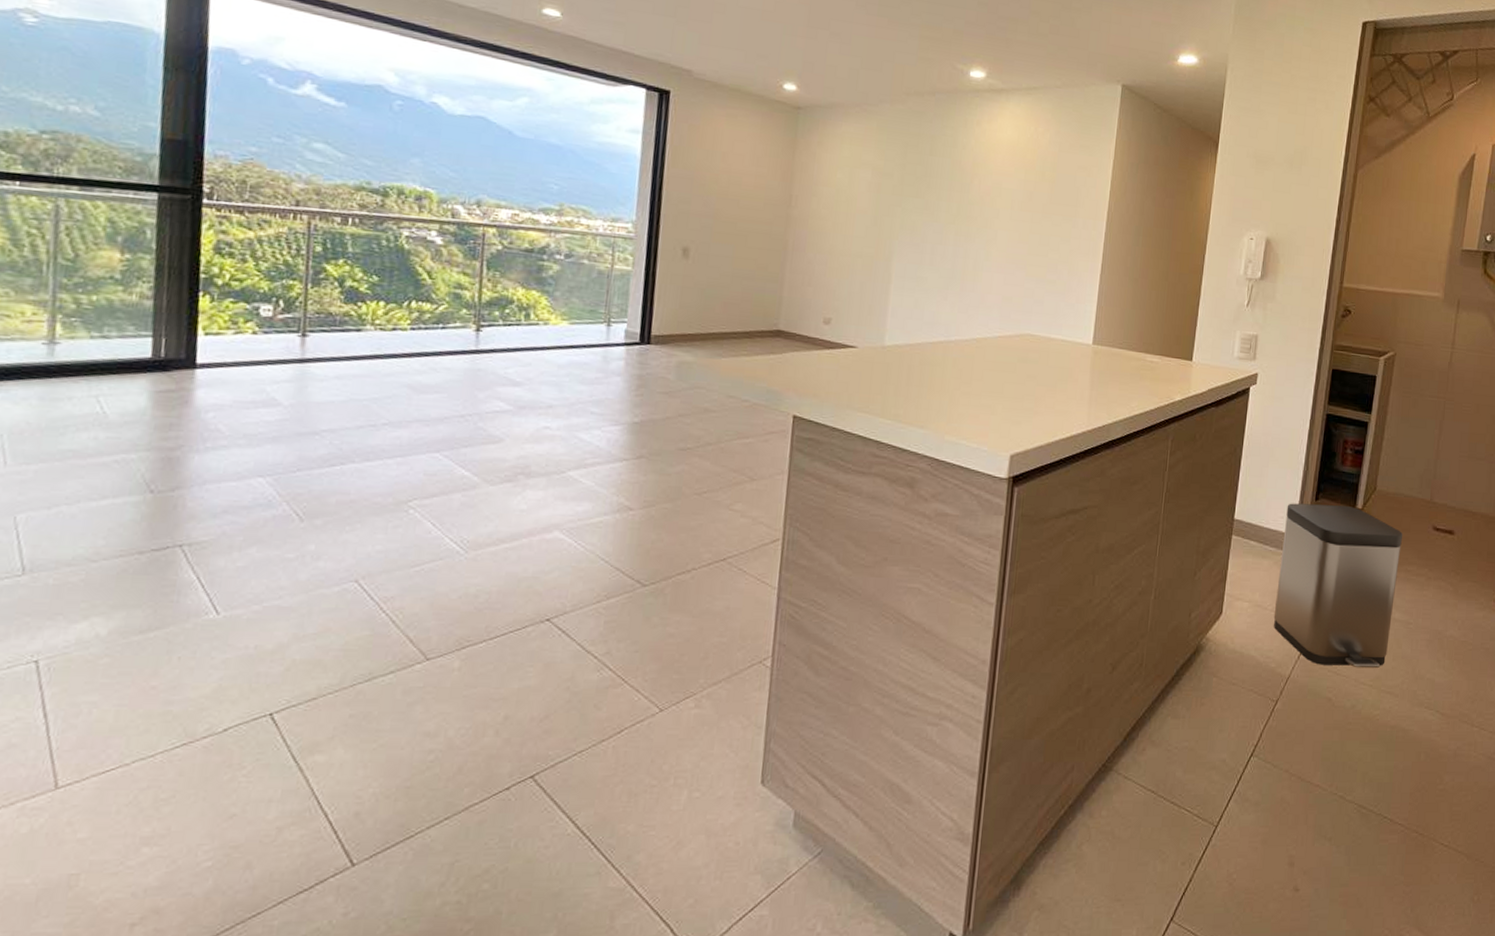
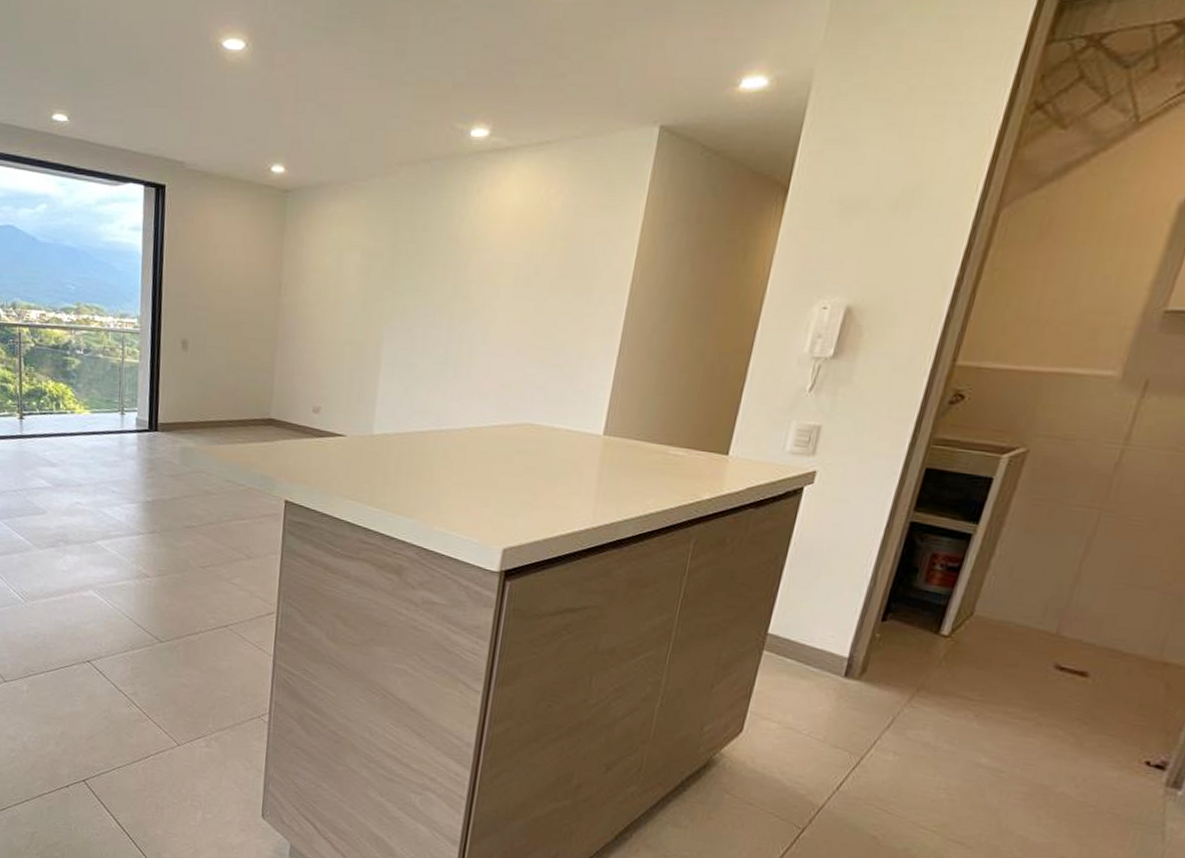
pedal bin: present [1273,503,1403,669] -> none [808,621,1007,815]

